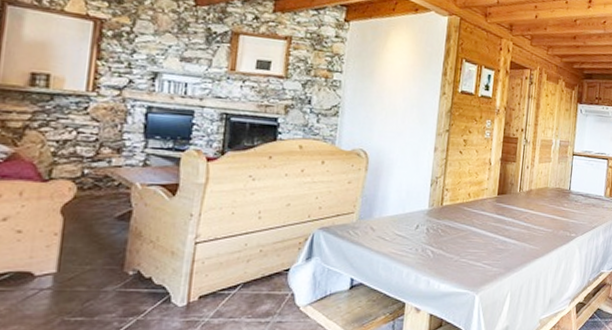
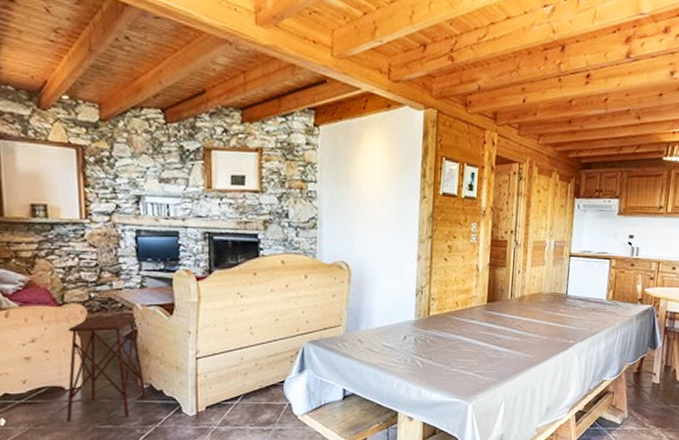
side table: none [29,195,133,313] -> present [66,317,146,422]

